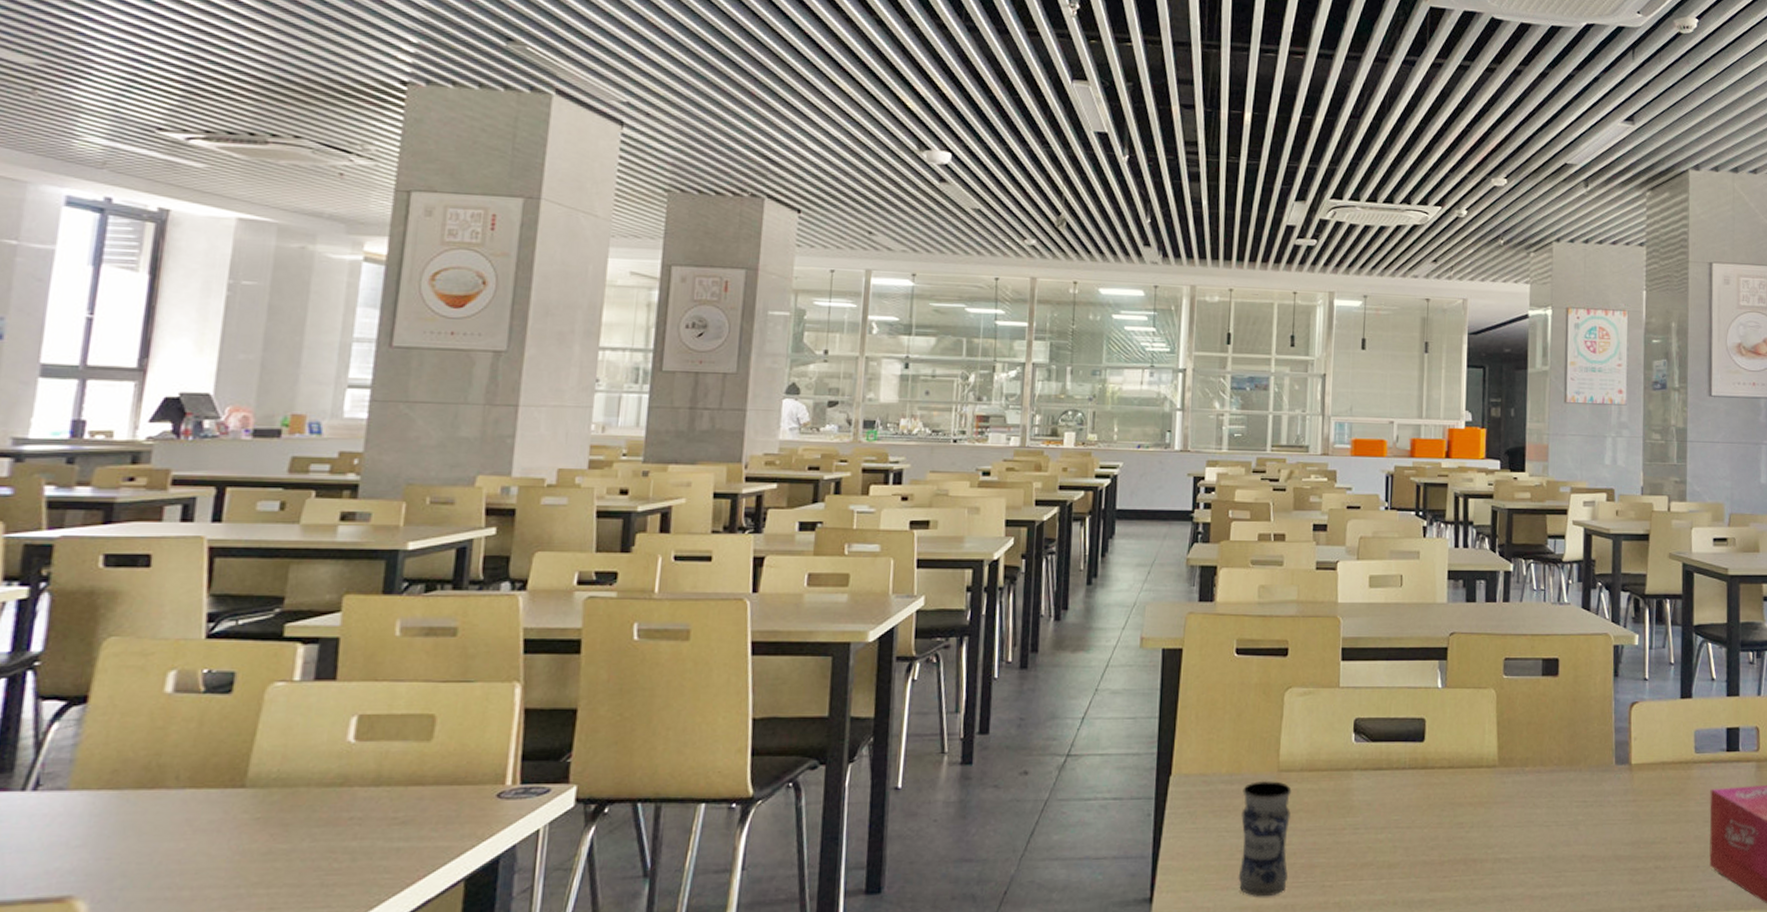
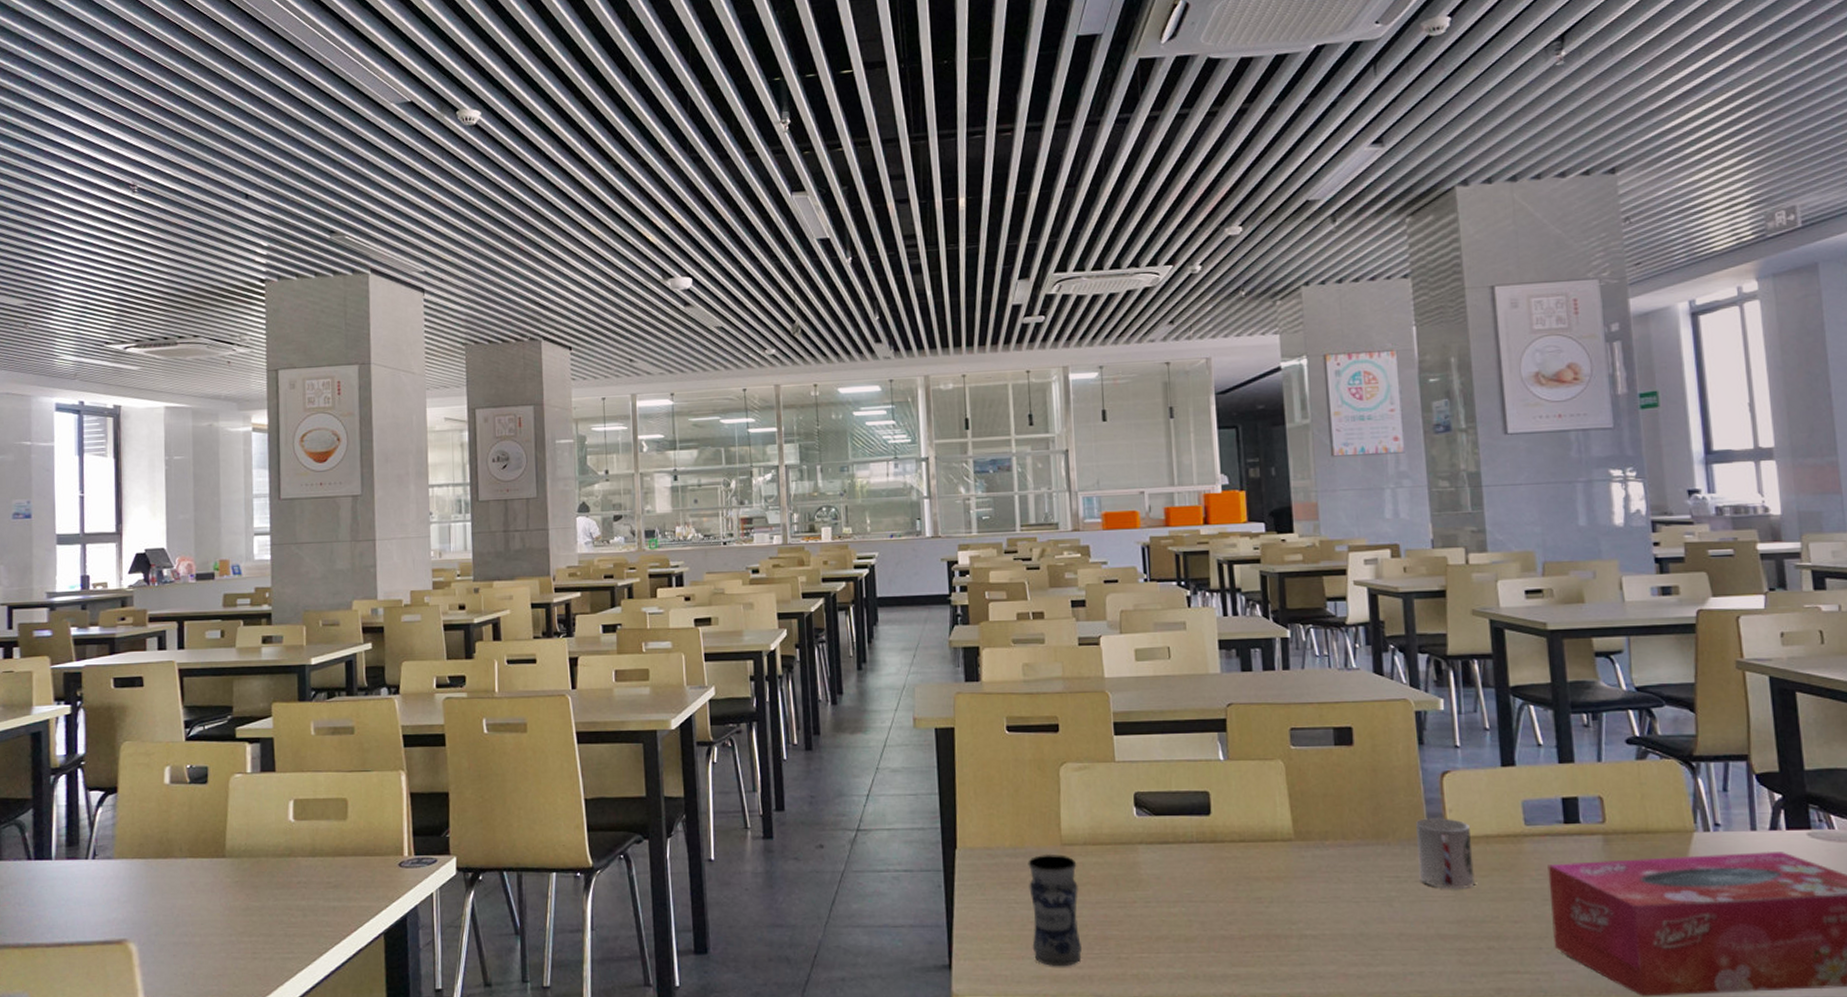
cup: none [1603,746,1650,812] -> present [1416,818,1475,889]

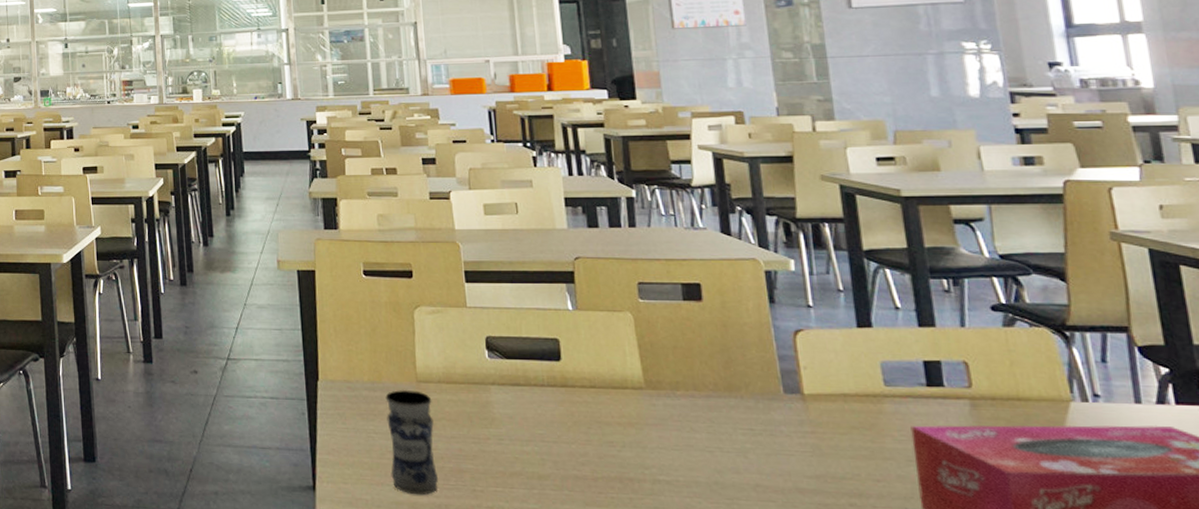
cup: present [1416,818,1475,889] -> none [769,374,833,445]

